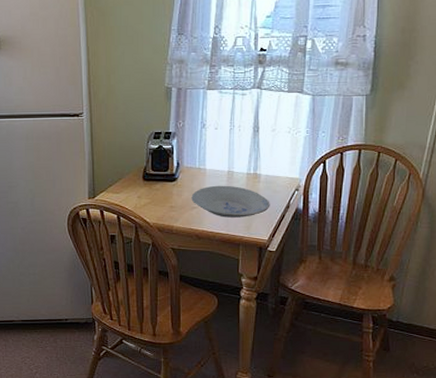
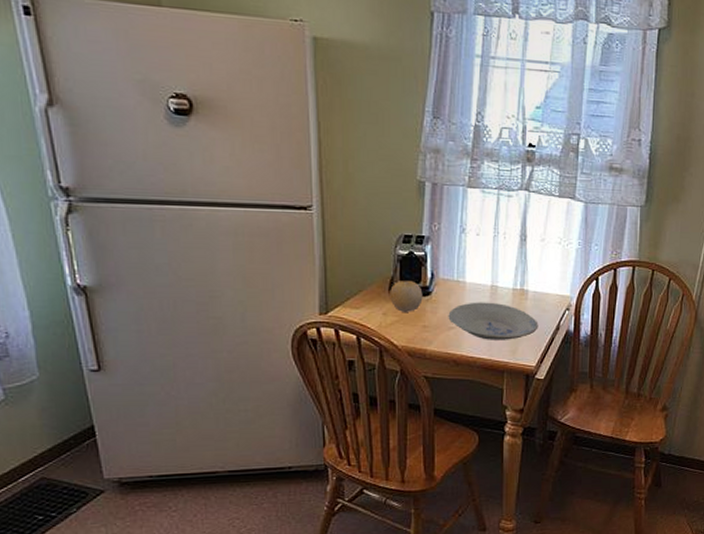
fruit: none [143,170,170,195] -> present [390,281,423,312]

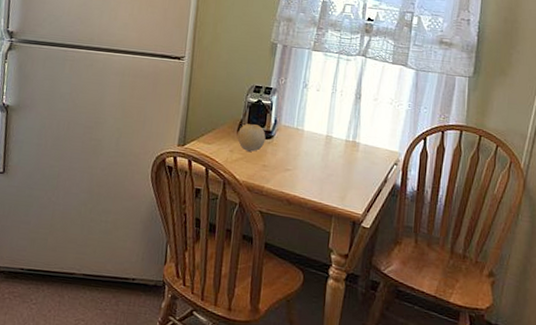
bowl: present [448,302,539,340] -> none [285,148,368,187]

